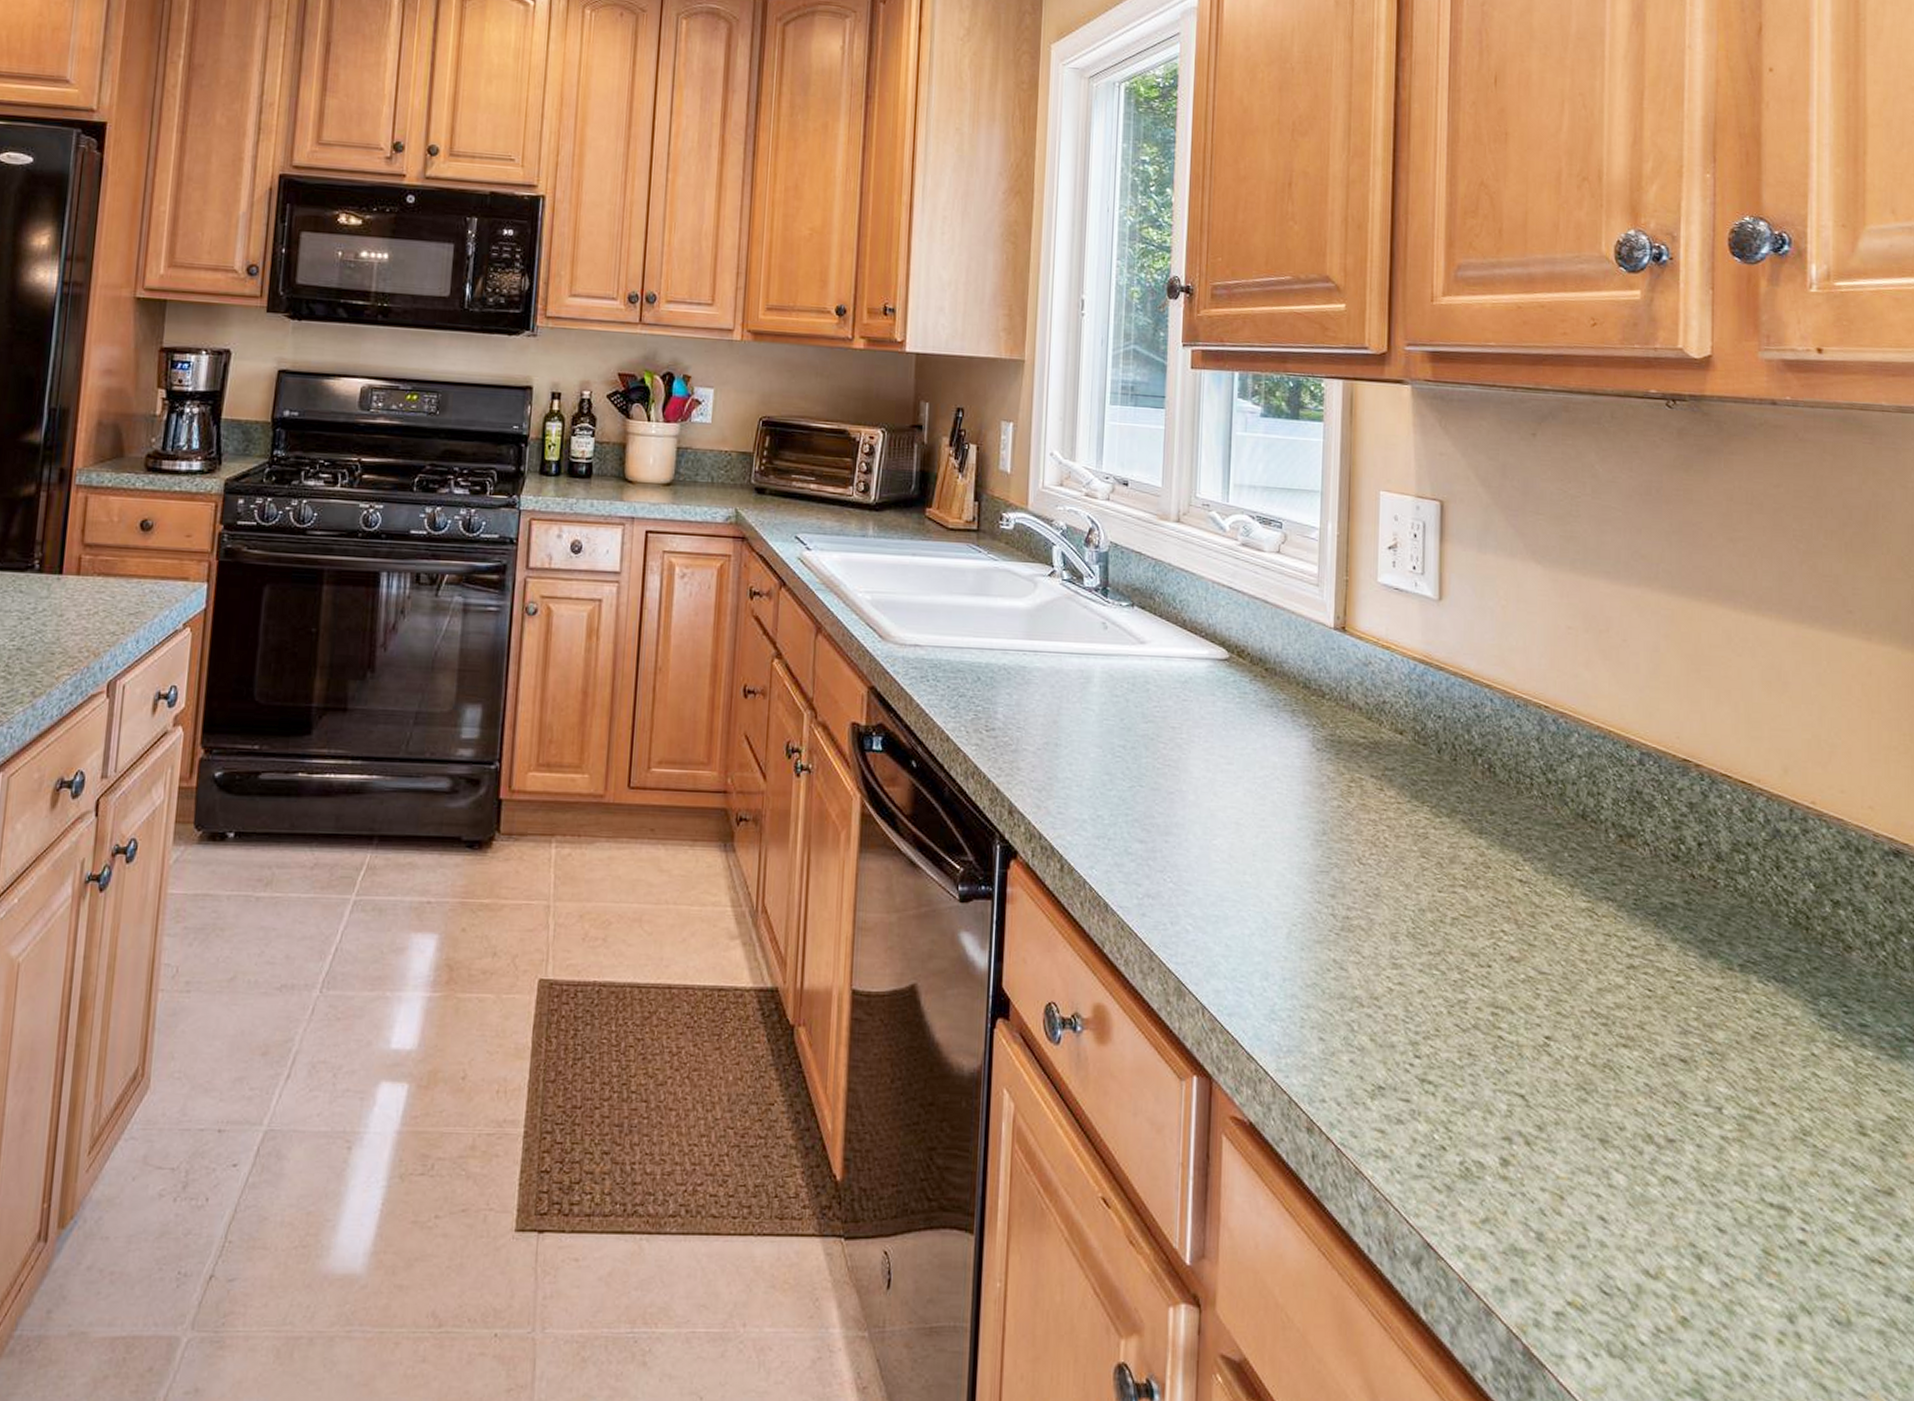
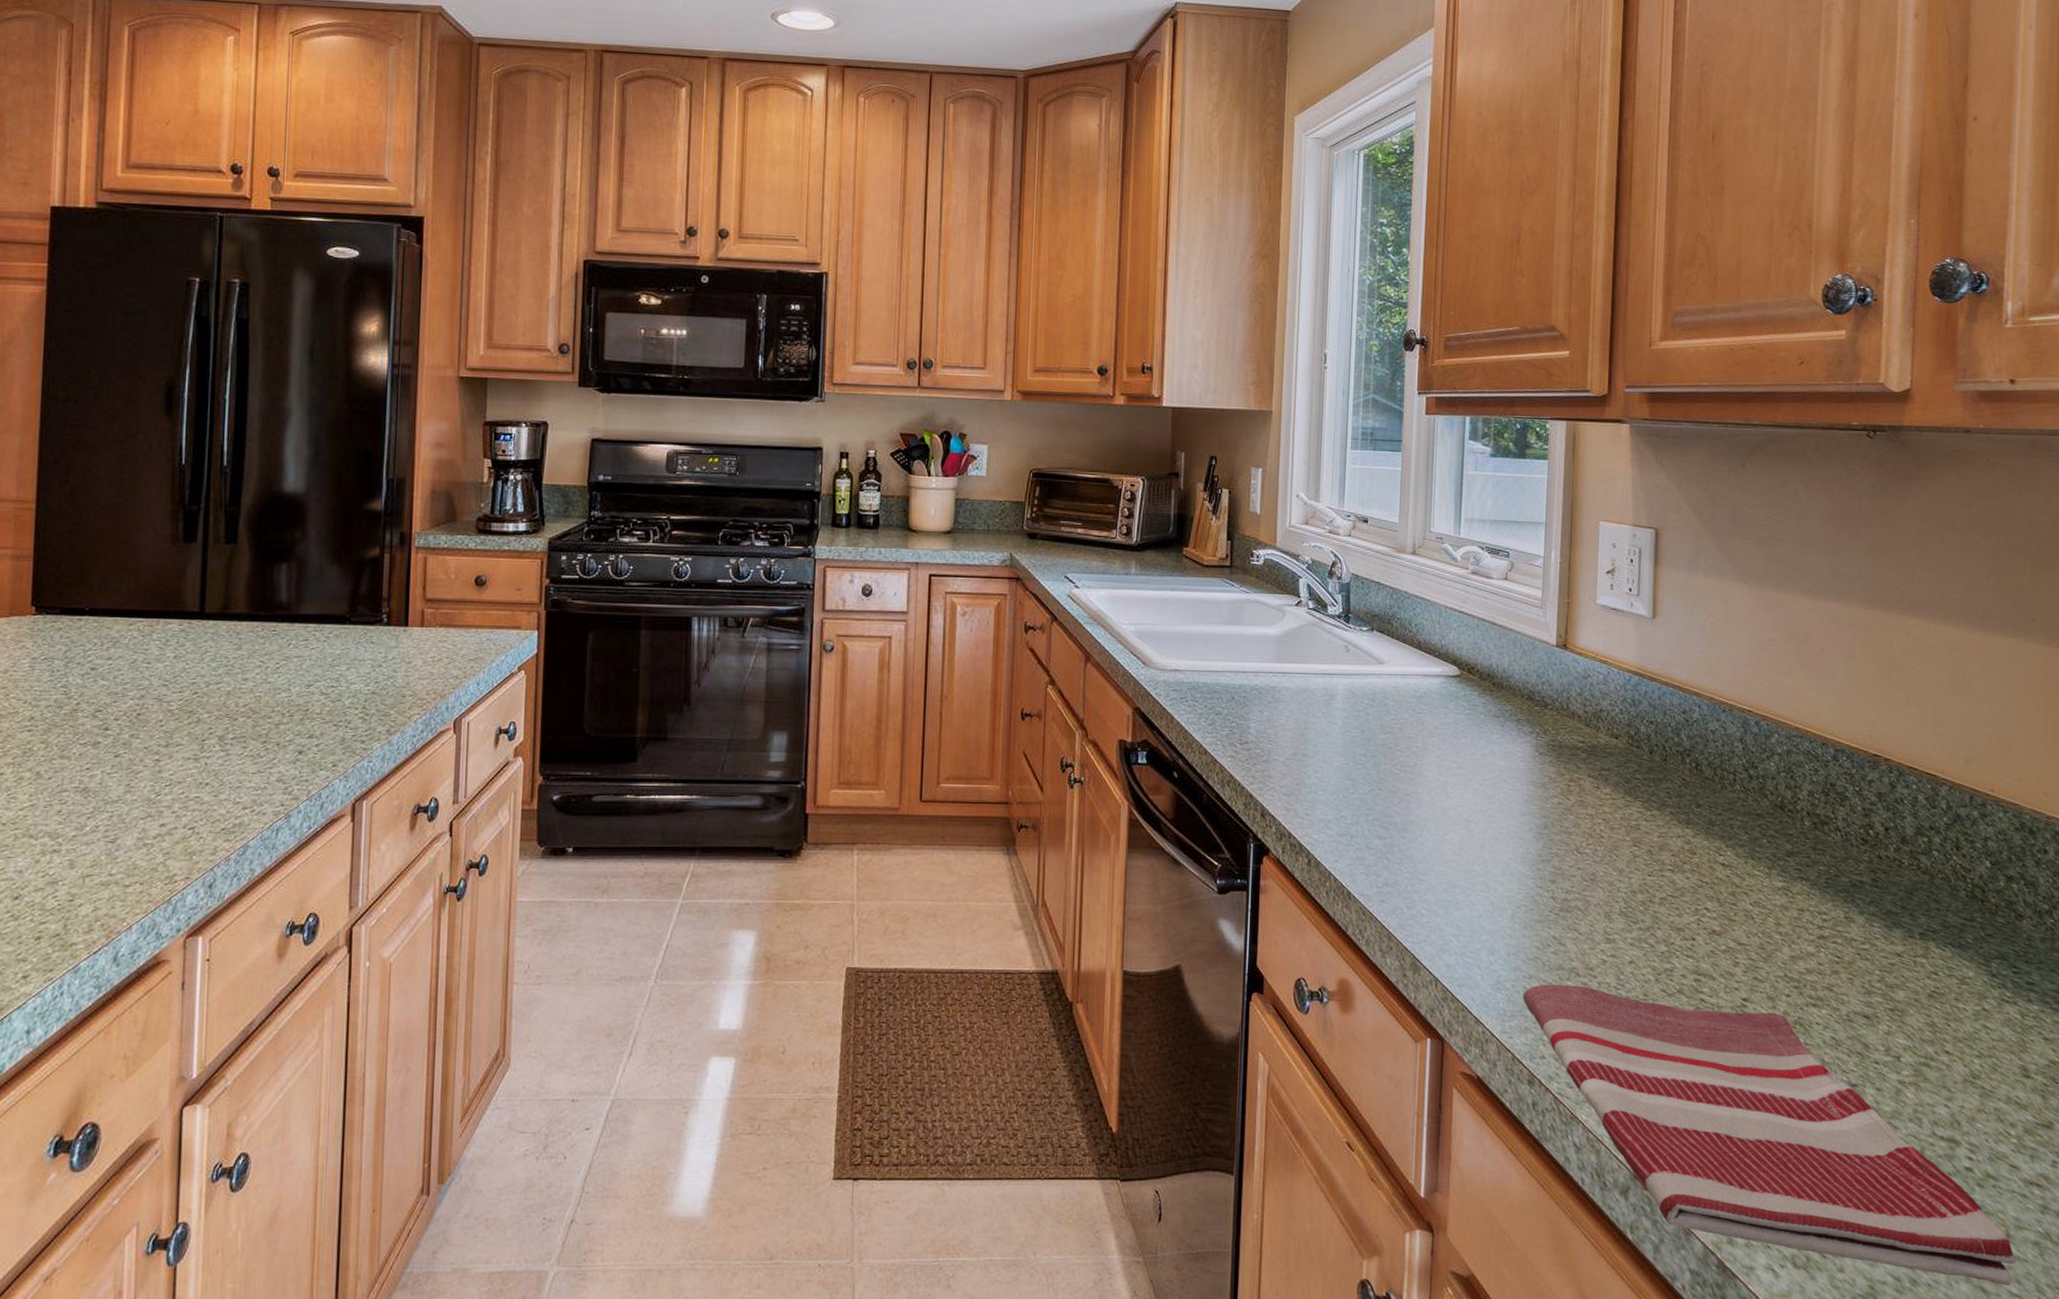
dish towel: none [1300,1015,1860,1382] -> present [1523,984,2017,1285]

